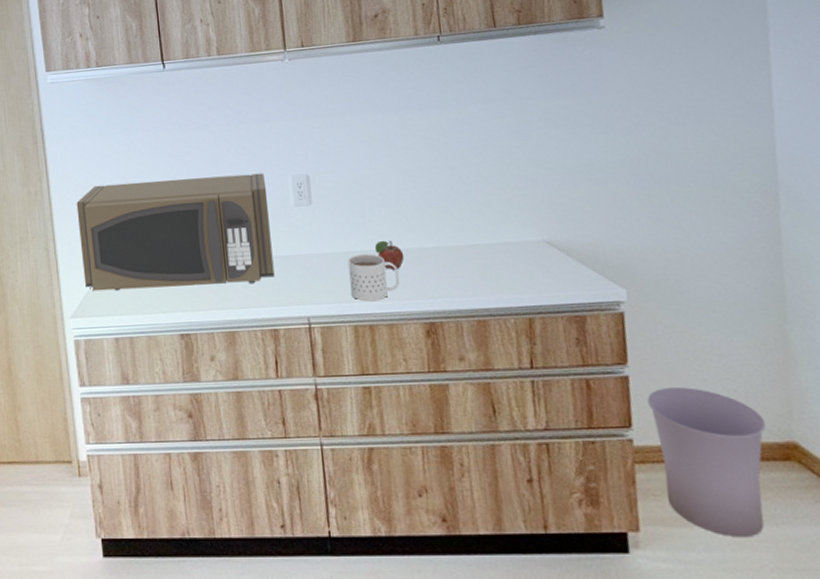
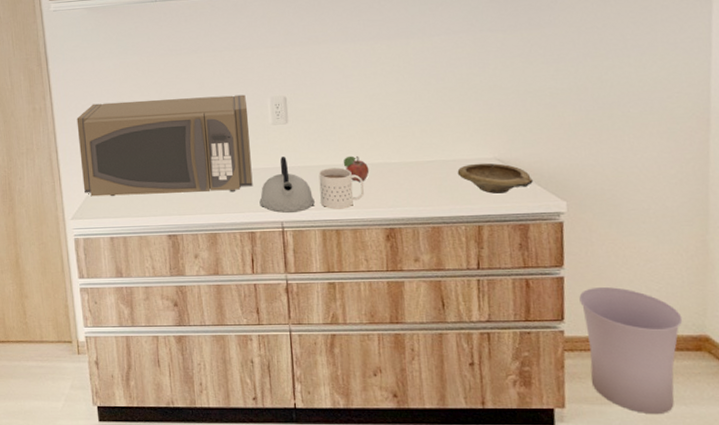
kettle: none [282,242,345,308] -> present [259,157,315,214]
bowl: none [502,246,588,282] -> present [457,163,533,195]

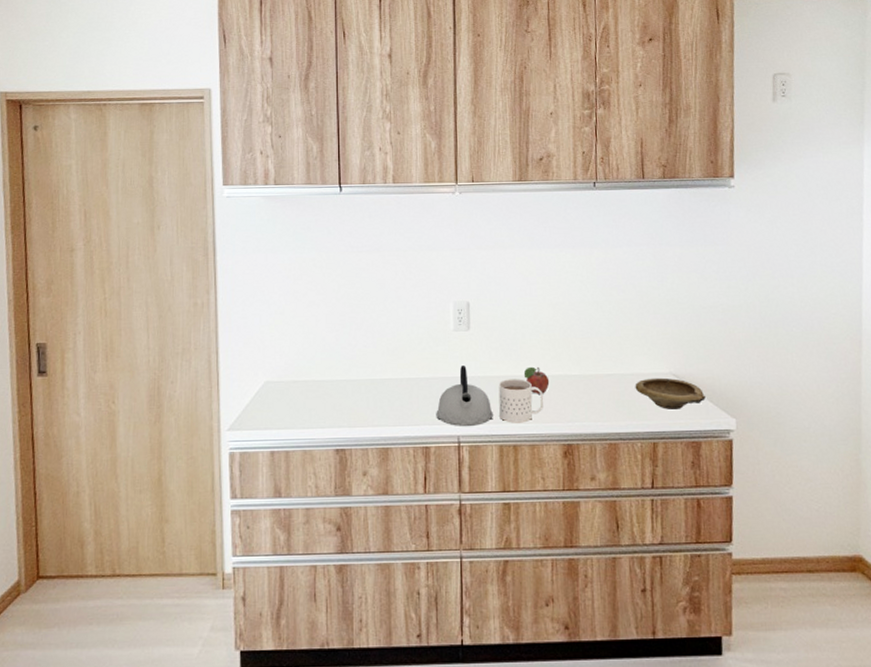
microwave: present [76,94,253,197] -> none [243,298,430,406]
waste bin: present [579,287,683,413] -> none [746,507,839,639]

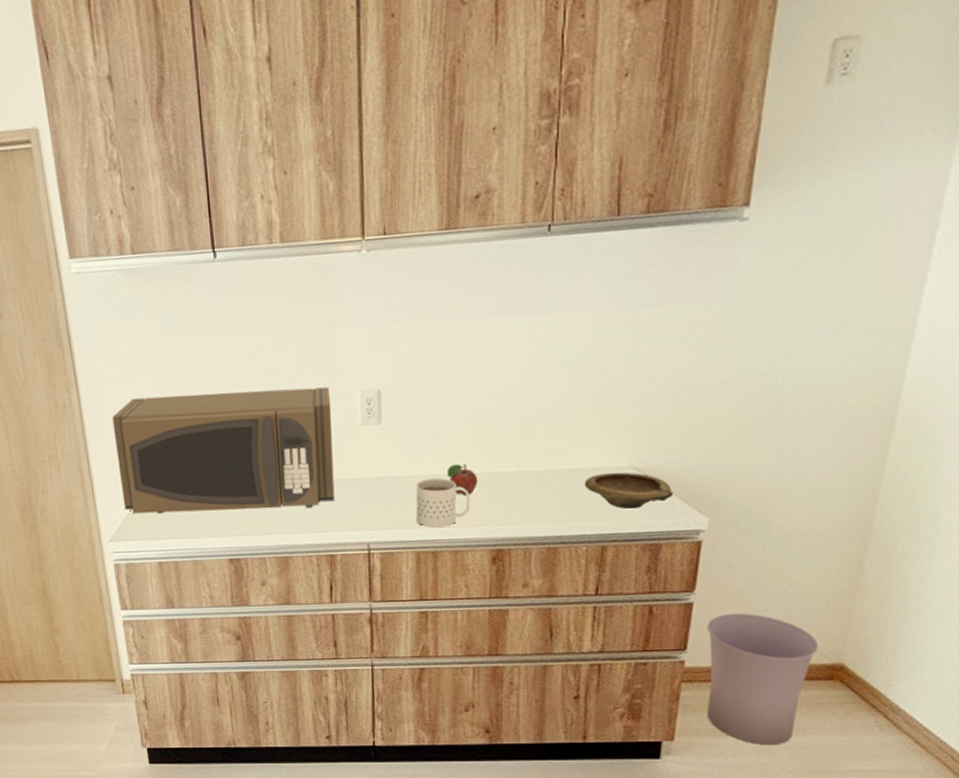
microwave: none [243,298,430,406] -> present [112,387,335,514]
kettle: present [436,366,493,427] -> none [342,465,409,534]
waste bin: none [746,507,839,639] -> present [707,613,819,745]

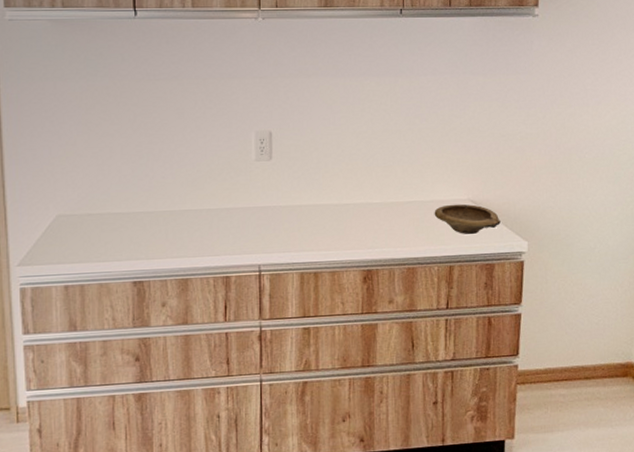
microwave: present [112,387,335,514] -> none [31,127,231,239]
mug: present [415,478,471,528] -> none [300,207,345,251]
fruit: present [446,463,478,495] -> none [325,195,351,222]
waste bin: present [707,613,819,745] -> none [533,322,615,438]

